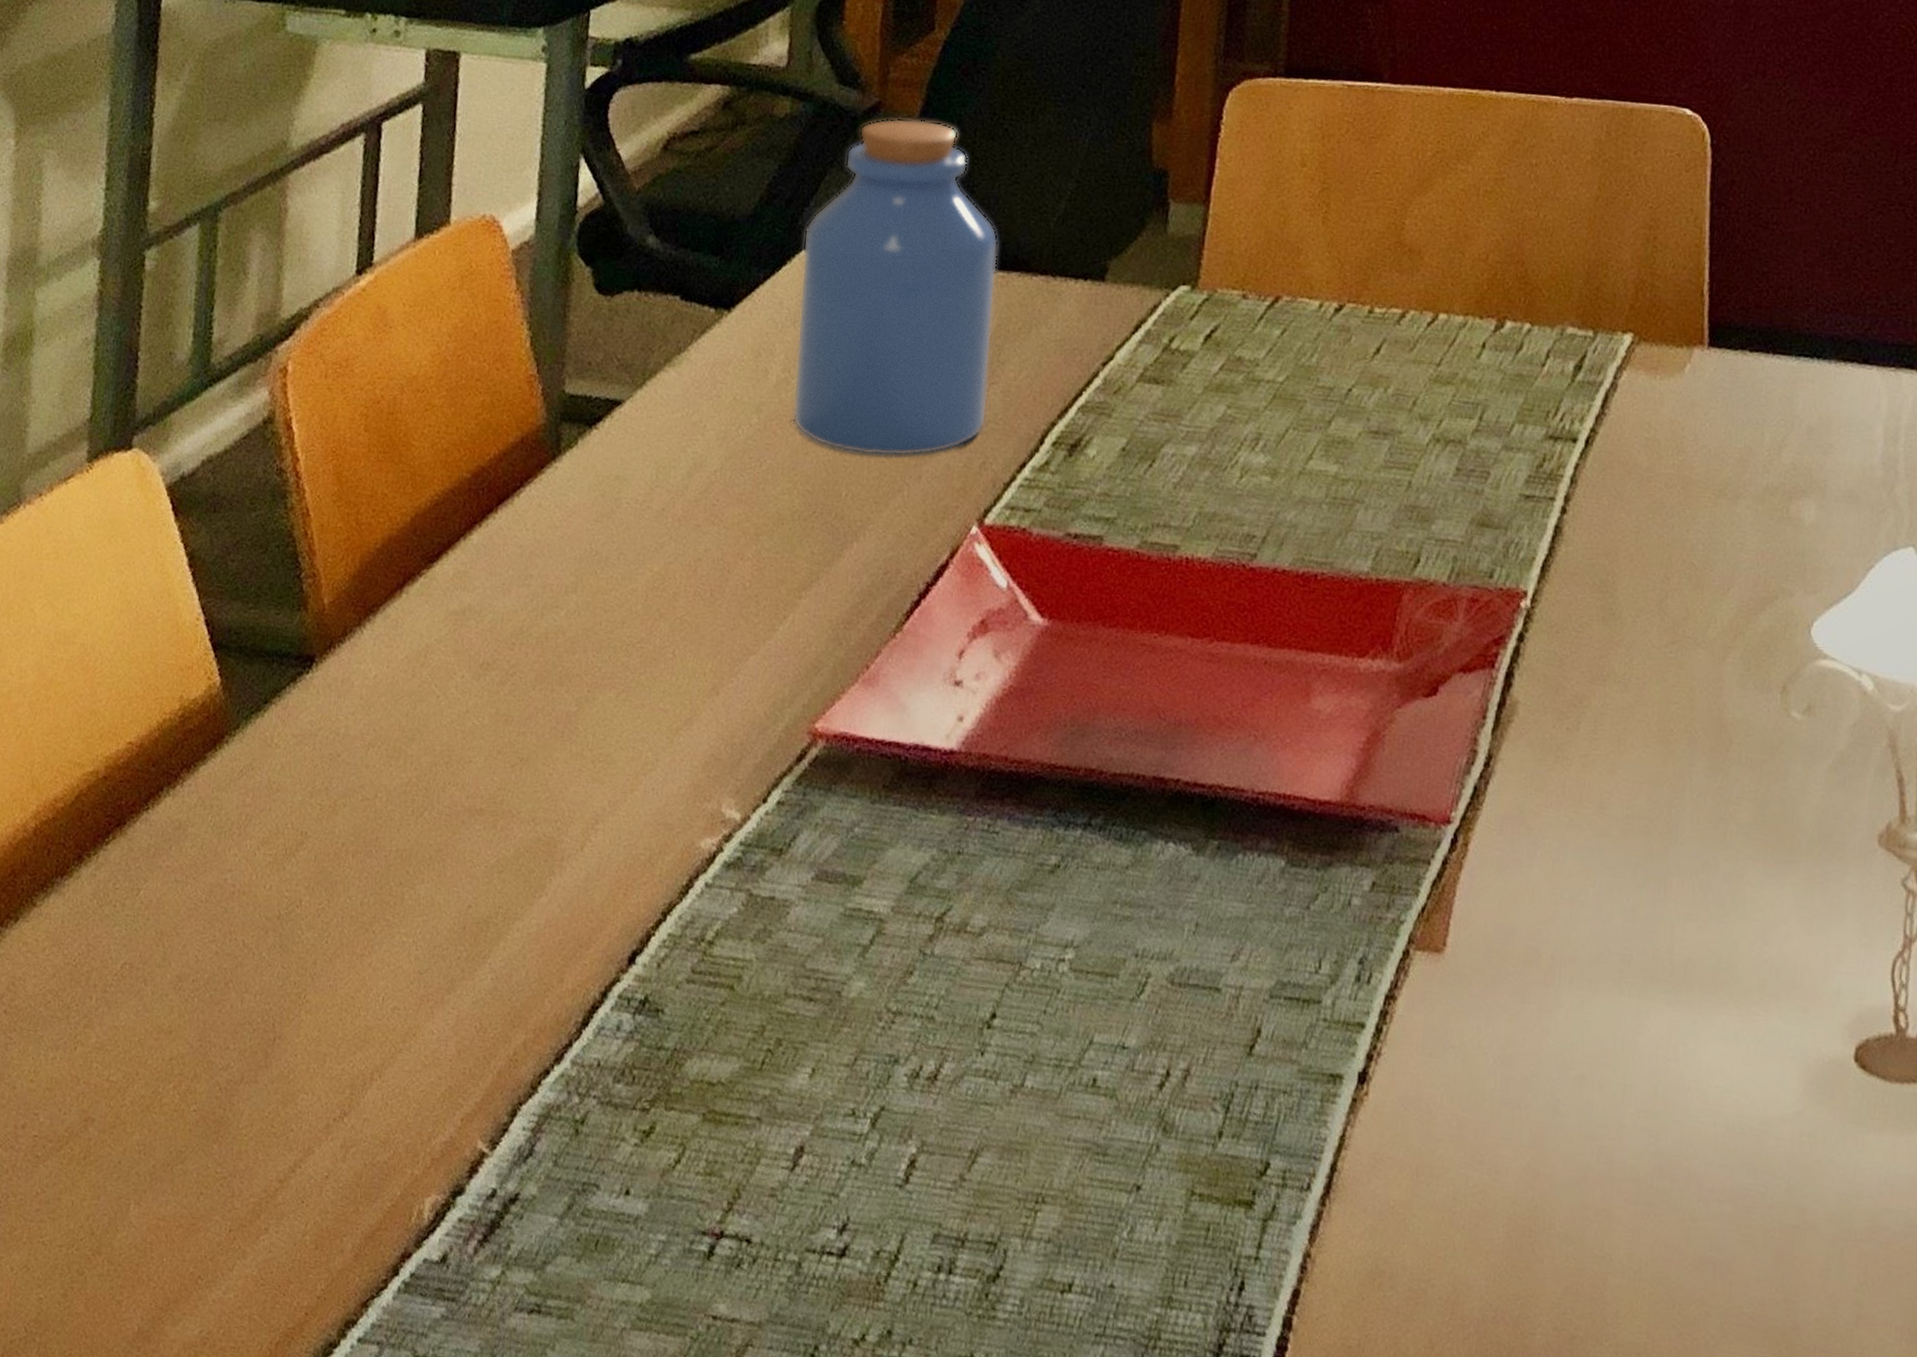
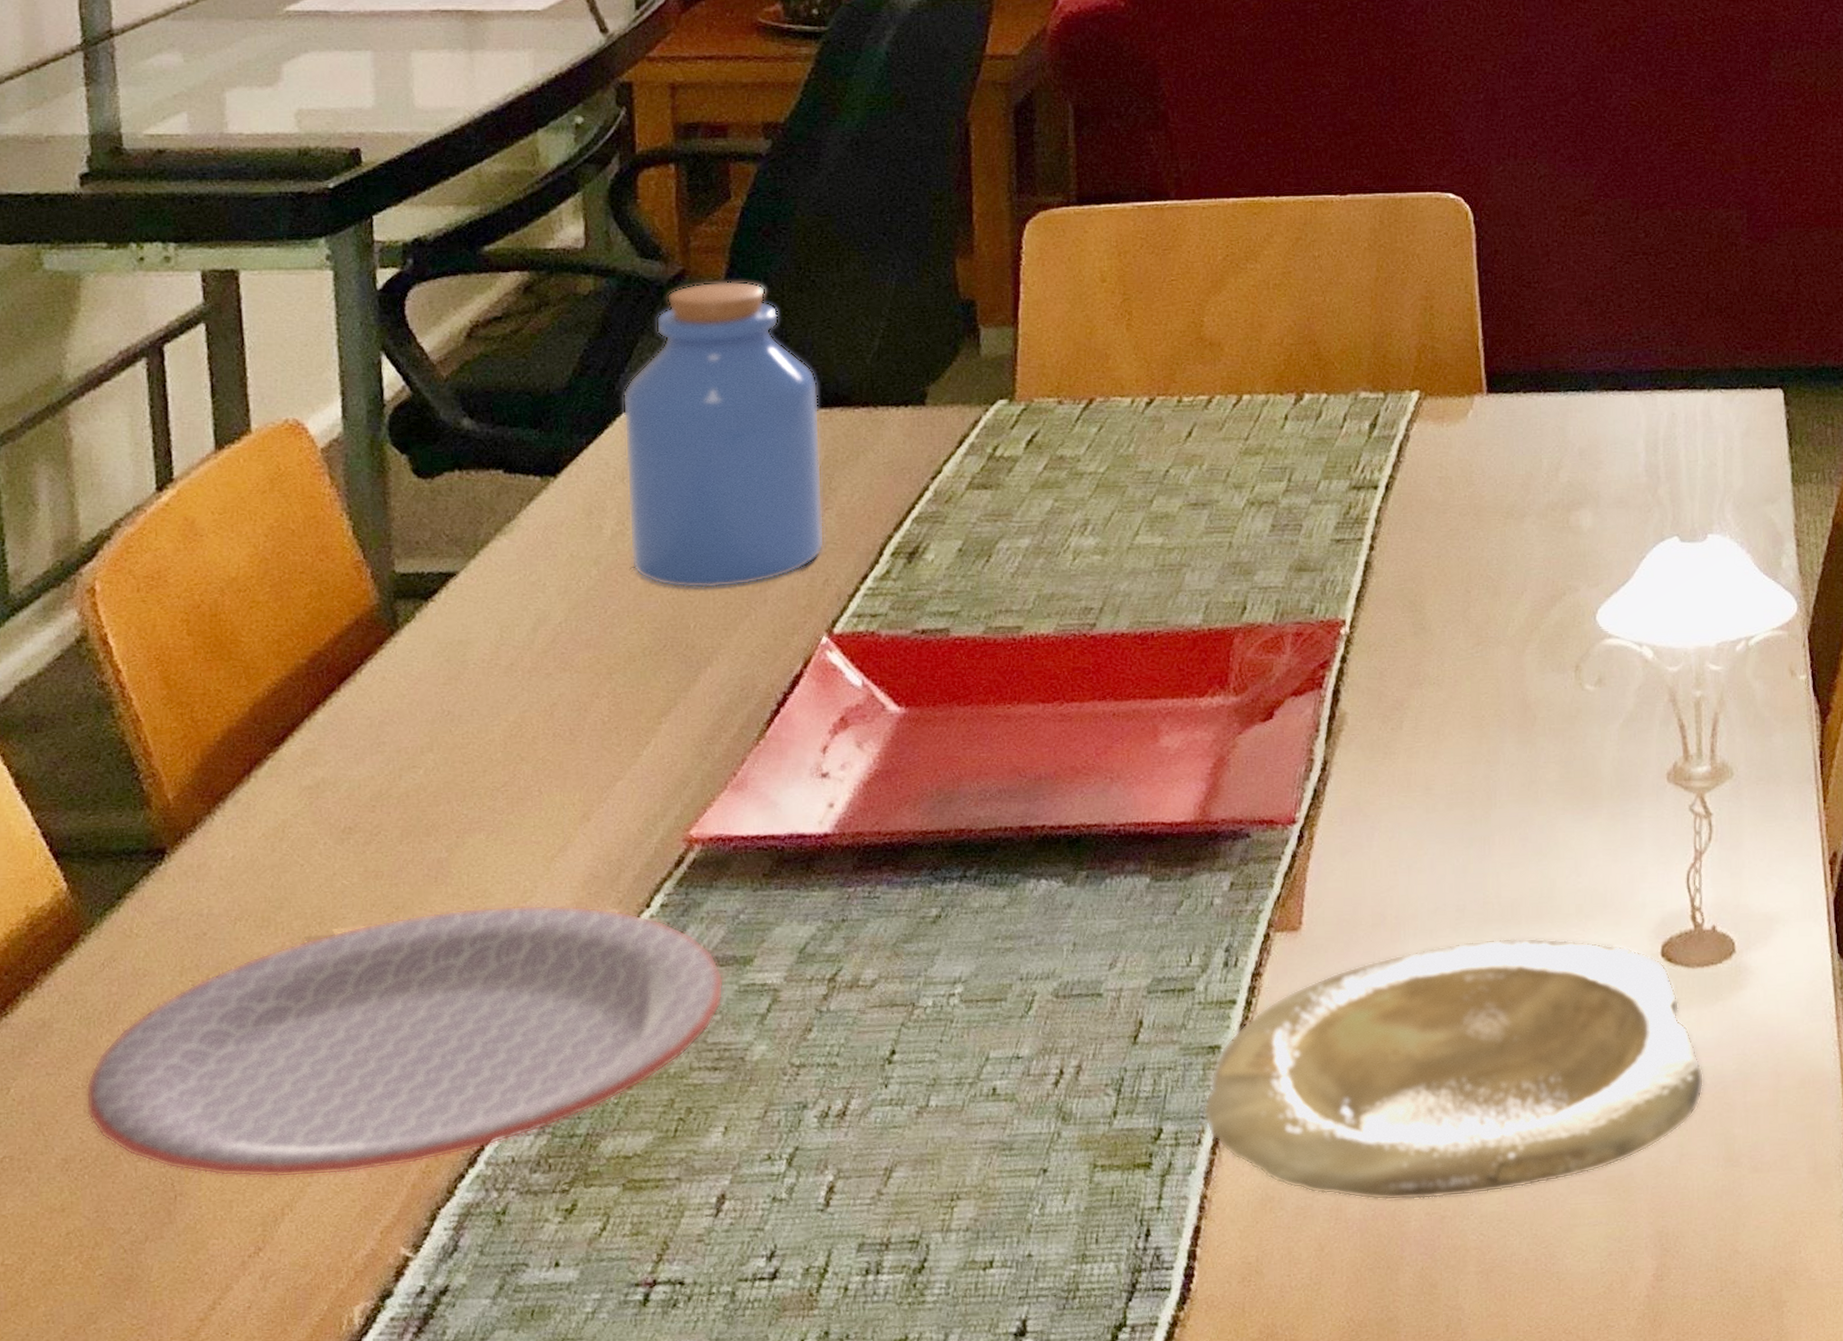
plate: none [205,770,831,1048] -> present [85,904,725,1178]
plate: none [1316,1000,1894,1319] -> present [1203,937,1704,1201]

